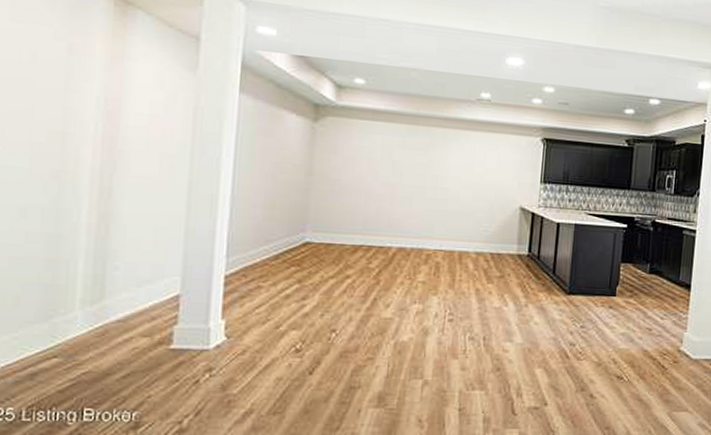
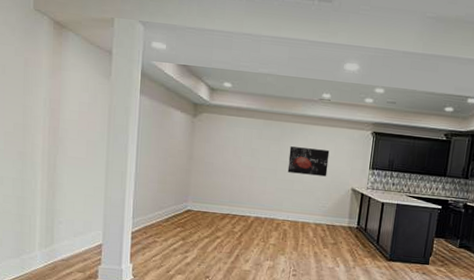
wall art: none [439,157,492,194] -> present [287,146,330,177]

